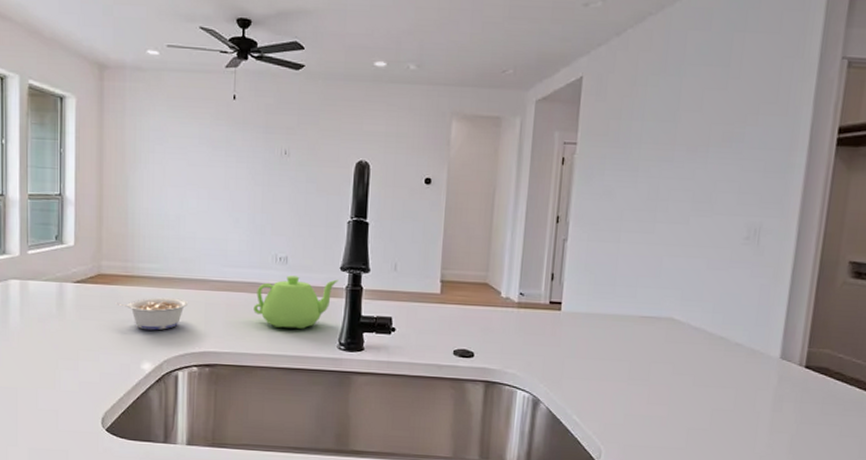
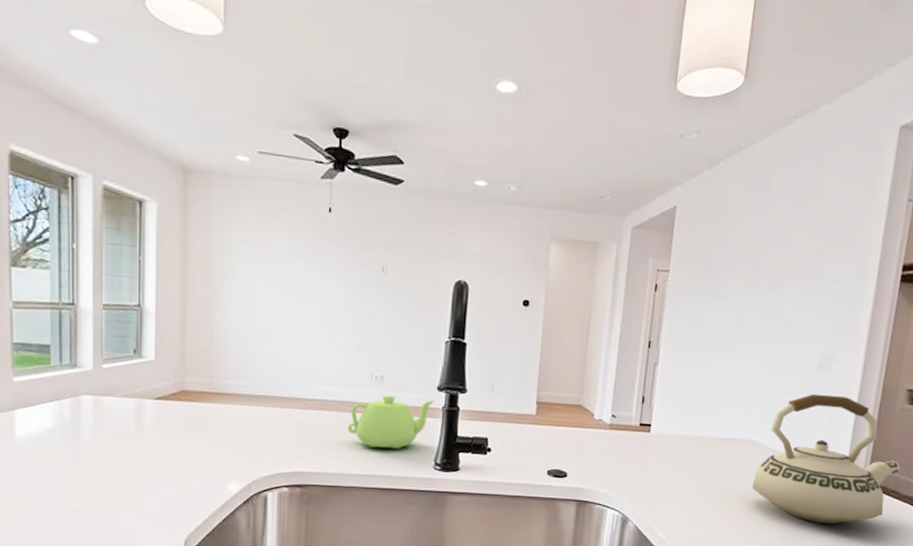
legume: present [116,297,188,331] -> none [200,415,278,450]
teakettle: none [674,268,845,409] -> present [752,393,901,525]

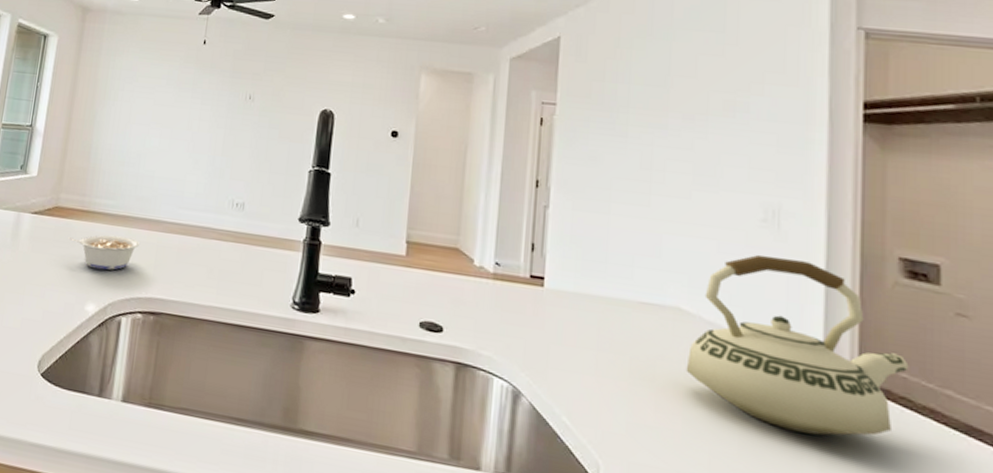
legume: none [200,415,278,450] -> present [68,235,140,271]
teapot: present [347,395,435,449] -> none [205,223,296,282]

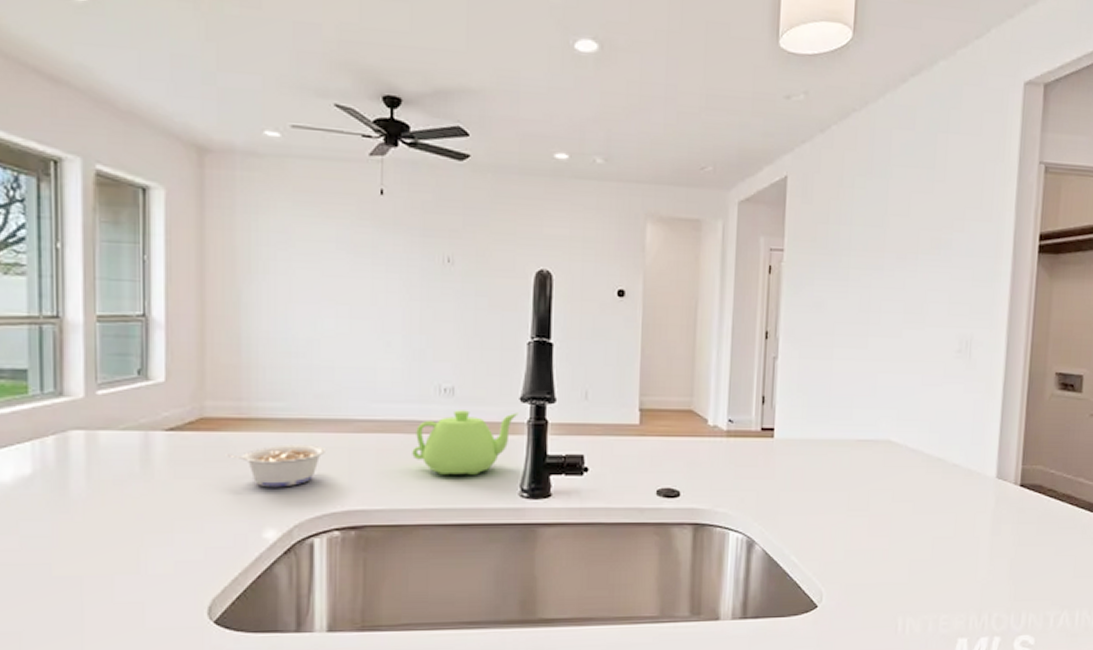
teapot: none [205,223,296,282] -> present [412,410,518,475]
teakettle: present [686,254,909,436] -> none [893,383,1056,533]

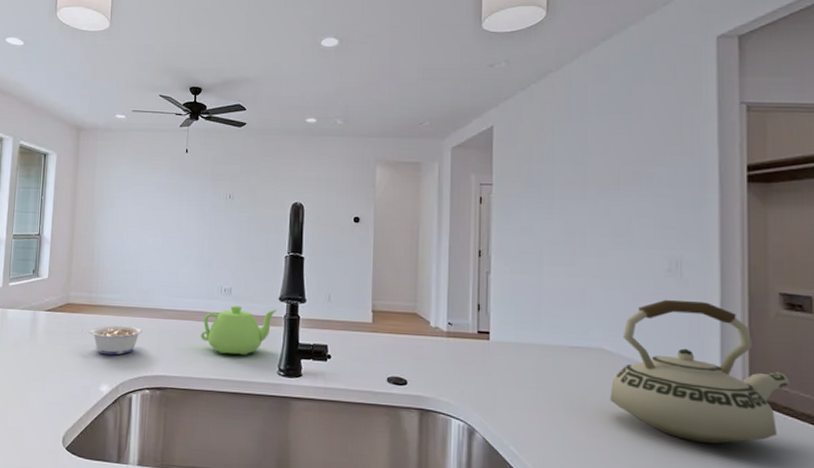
teakettle: none [893,383,1056,533] -> present [610,299,790,444]

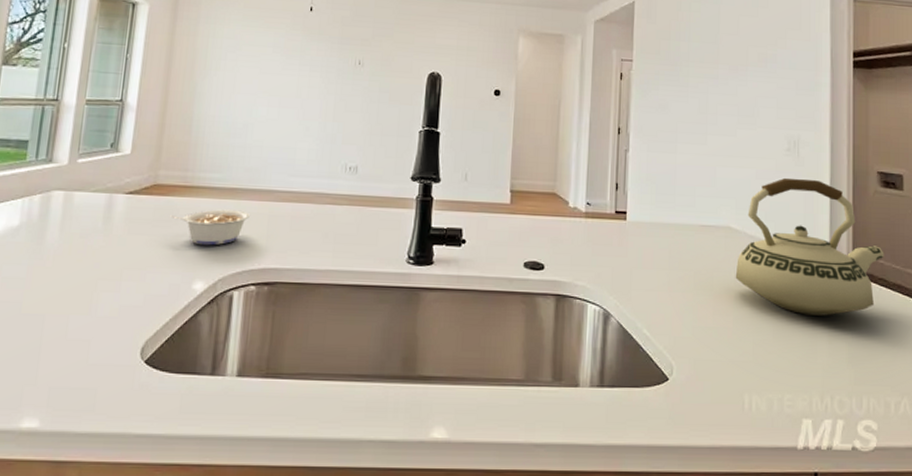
teapot: present [201,305,278,355] -> none [319,185,409,242]

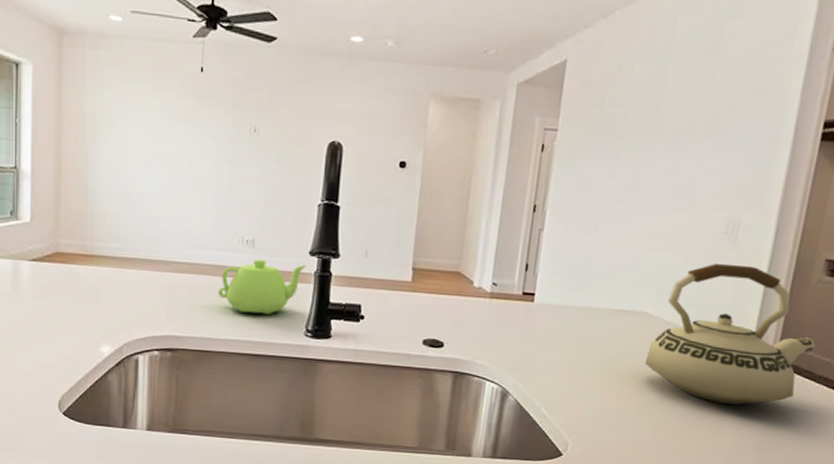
legume: present [170,209,250,246] -> none [74,278,150,313]
teapot: none [319,185,409,242] -> present [218,259,307,315]

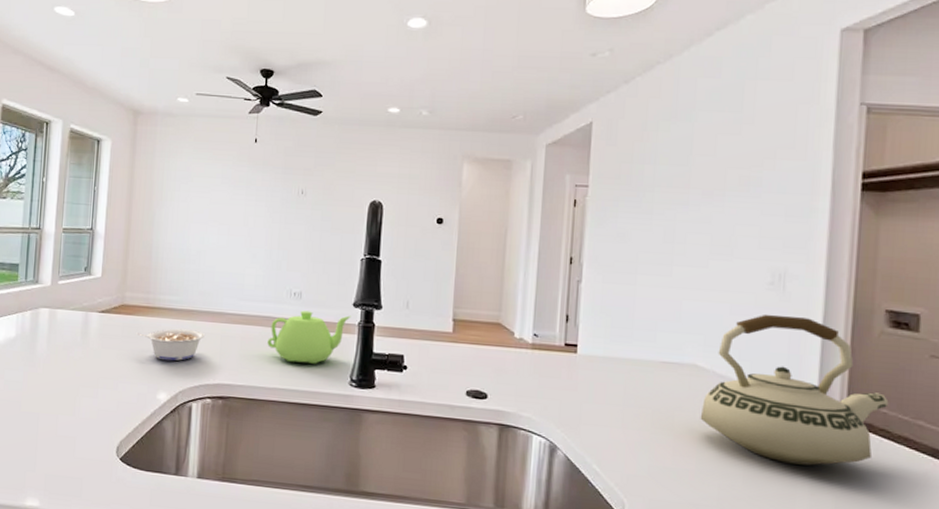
legume: none [74,278,150,313] -> present [136,328,204,361]

